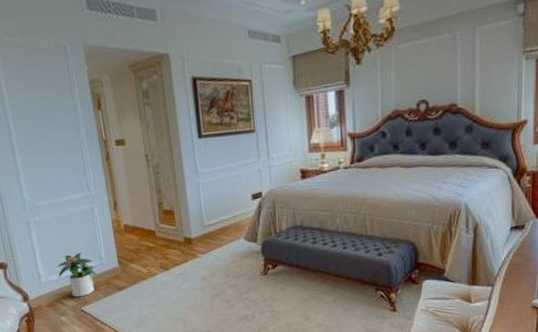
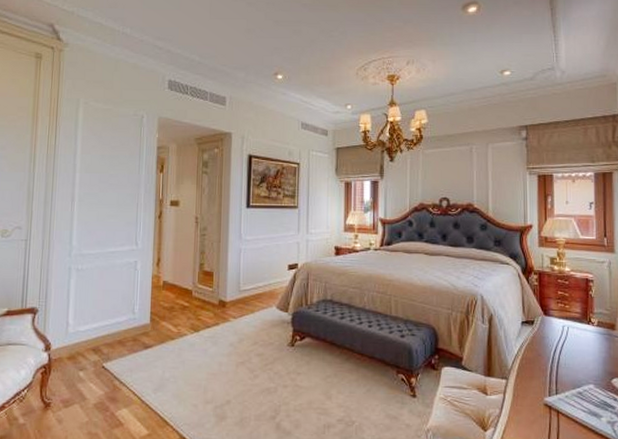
potted plant: present [57,252,99,297] -> none [86,305,127,352]

